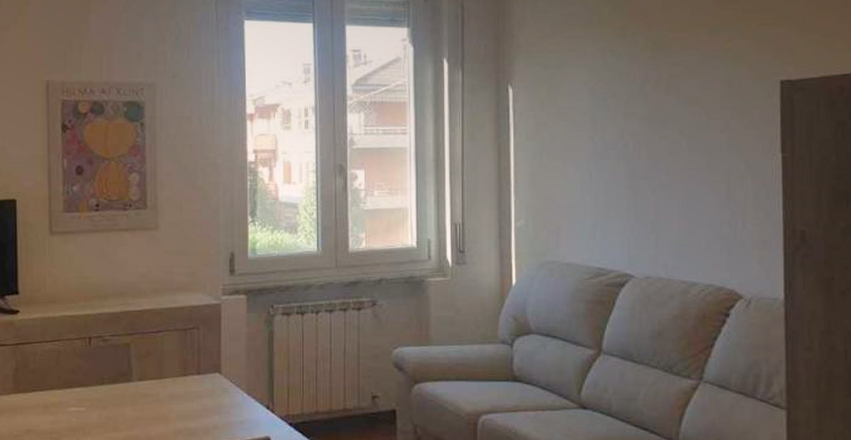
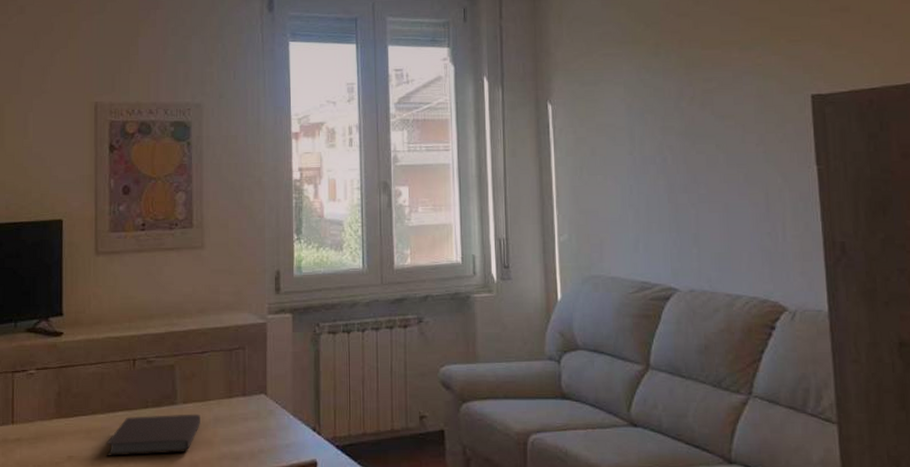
notebook: none [64,391,156,430] -> present [106,414,200,456]

